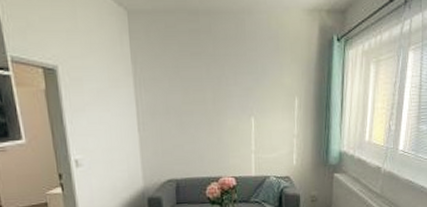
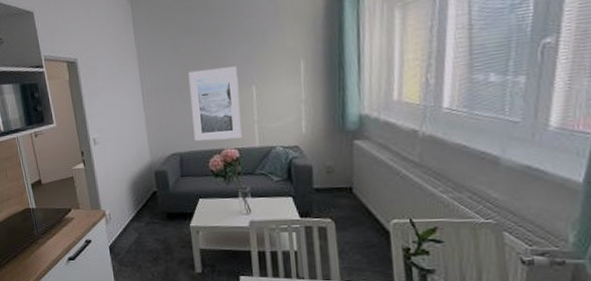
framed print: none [188,96,239,168] -> present [188,66,242,141]

